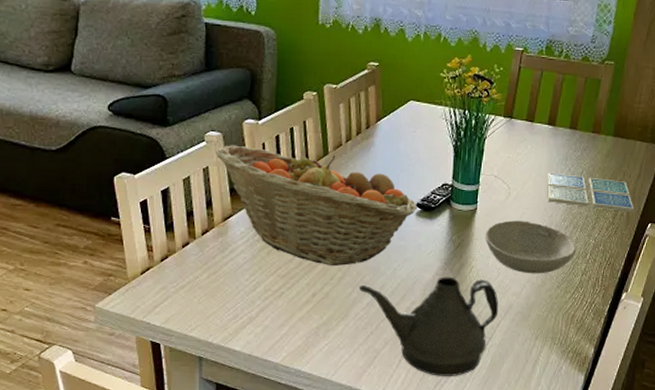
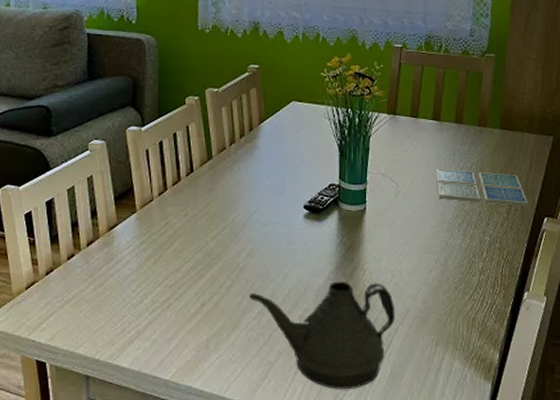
fruit basket: present [215,145,418,266] -> none [99,153,306,273]
bowl: present [484,220,576,274] -> none [375,219,472,275]

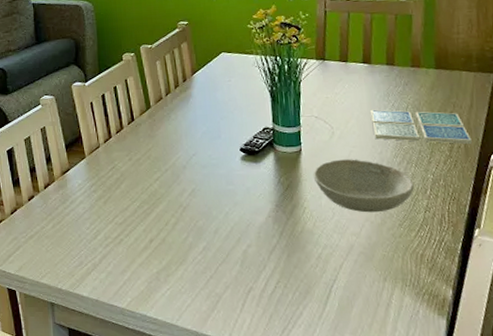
teapot: present [249,281,396,389] -> none [194,218,340,321]
bowl: none [375,219,472,275] -> present [313,159,414,213]

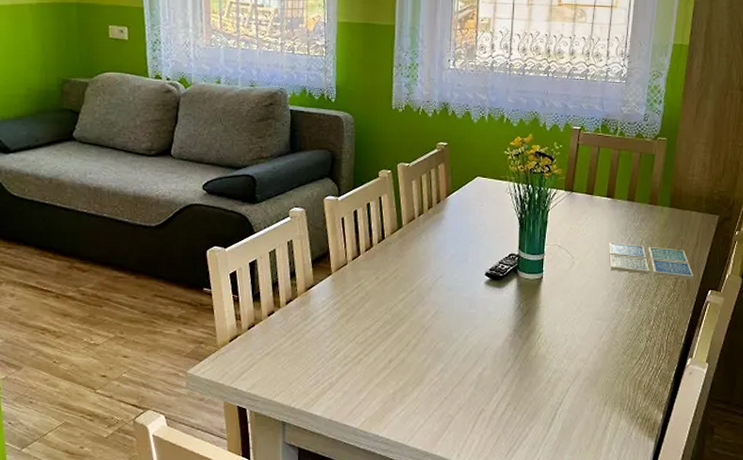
bowl: present [313,159,414,213] -> none [551,288,640,340]

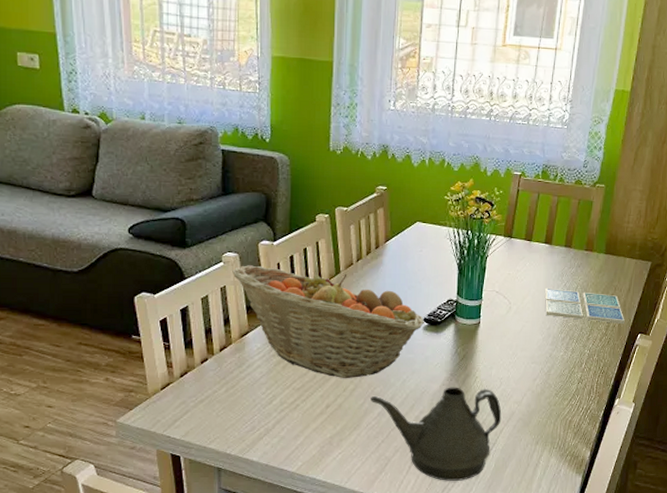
fruit basket: none [299,220,487,333] -> present [232,265,425,378]
teapot: none [433,343,568,442] -> present [371,387,502,481]

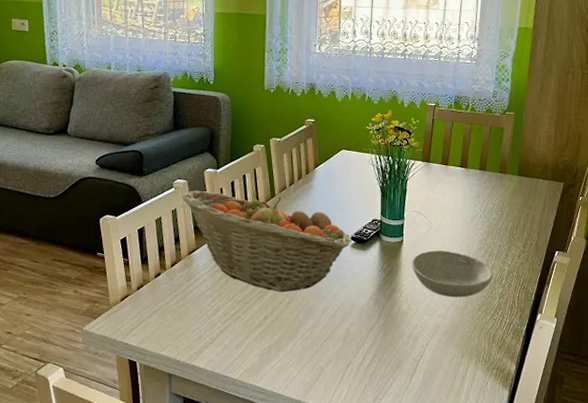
teapot: present [371,387,502,481] -> none [305,301,427,391]
bowl: none [487,333,572,383] -> present [411,250,493,298]
drink coaster: present [544,288,625,325] -> none [462,208,542,242]

